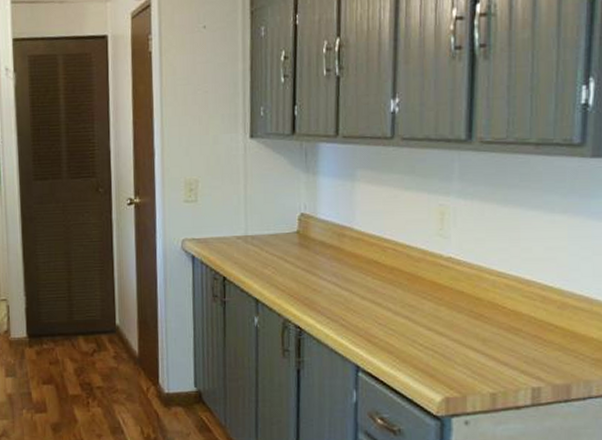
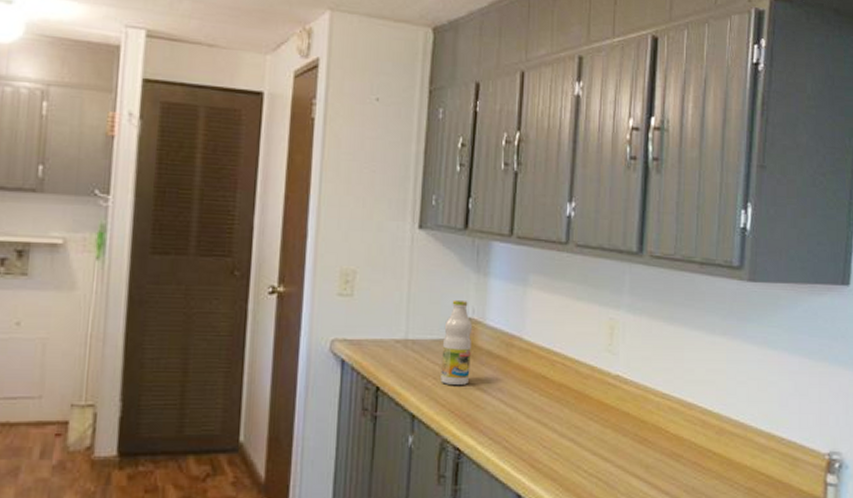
bottle: none [278,198,306,273] -> present [441,299,473,385]

